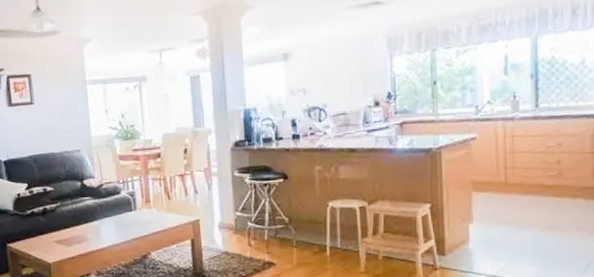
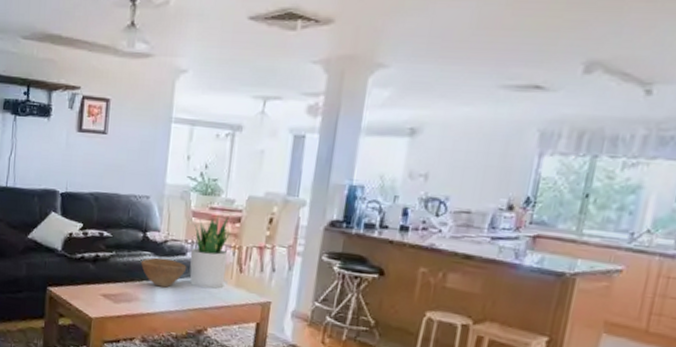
bowl: none [84,199,124,226] -> present [141,257,187,289]
planter: none [123,154,158,220] -> present [189,216,230,290]

